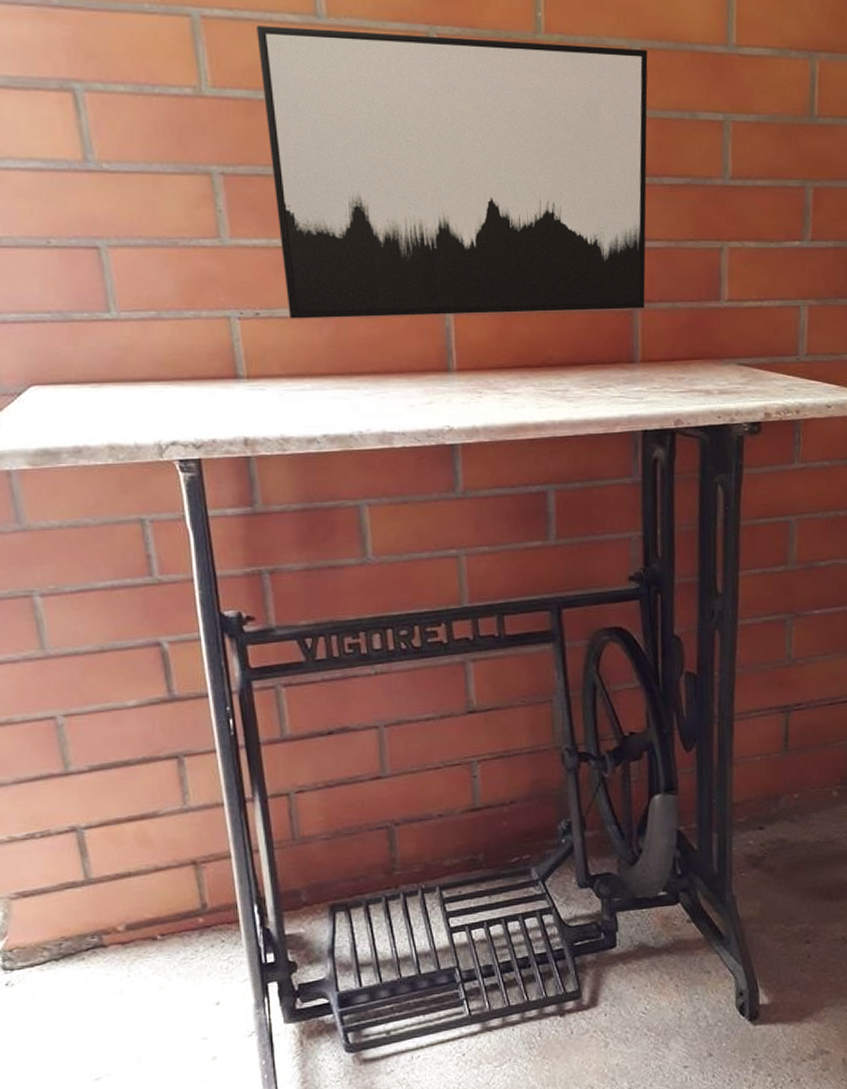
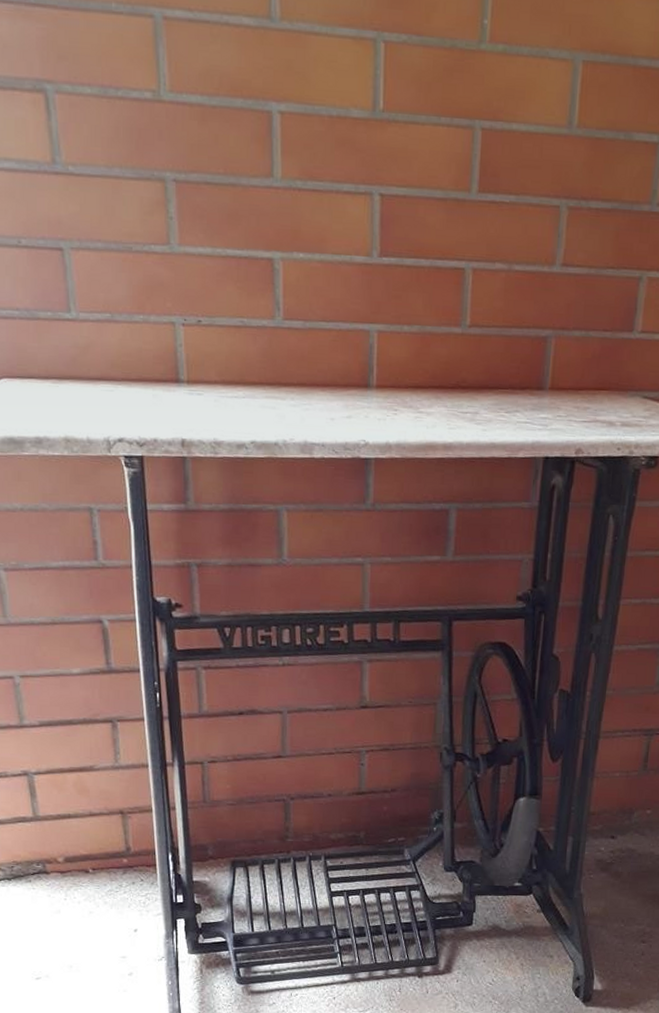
wall art: present [256,25,648,319] -> none [214,28,590,336]

